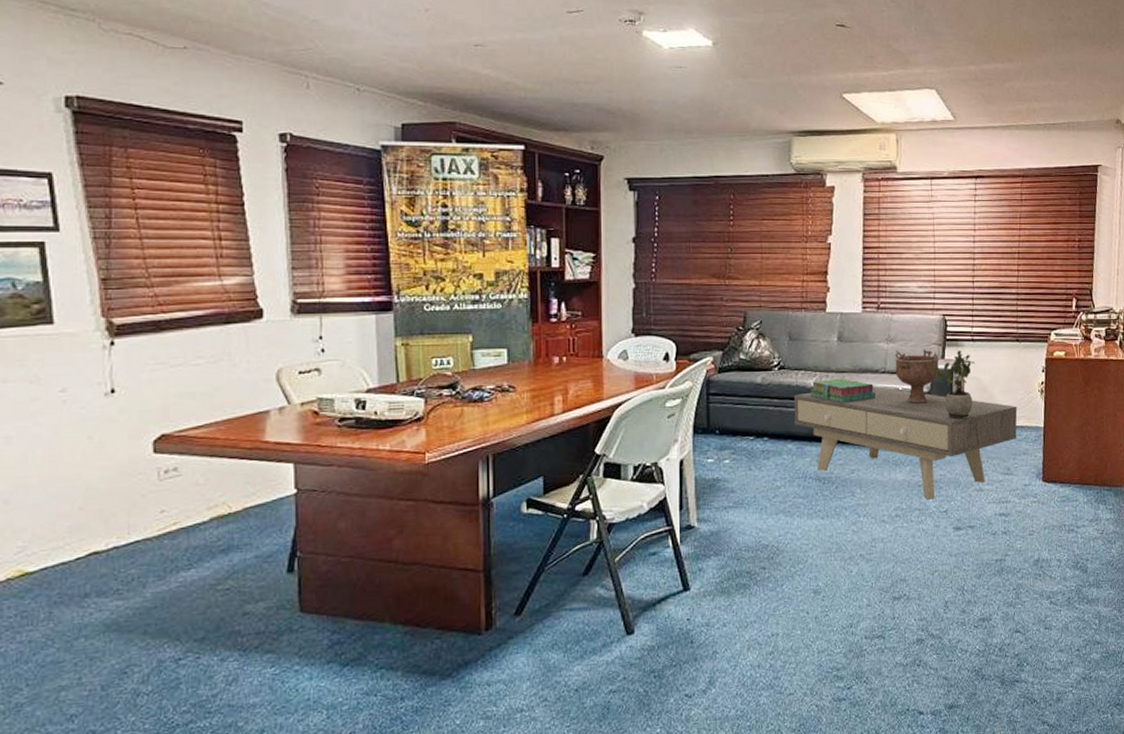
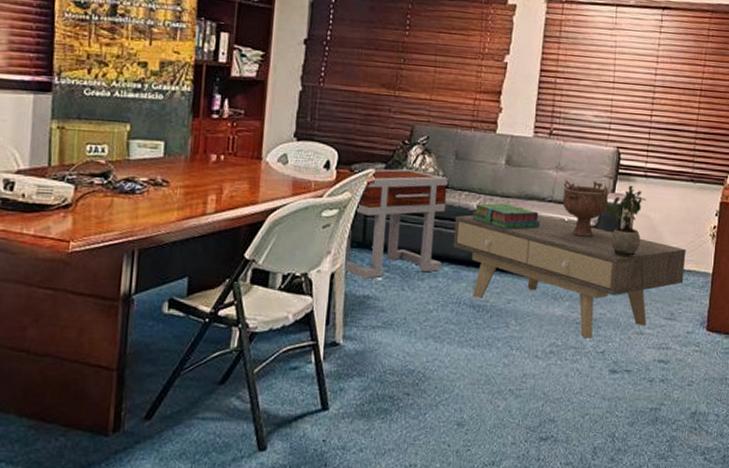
side table: none [691,353,785,462] -> present [343,168,448,279]

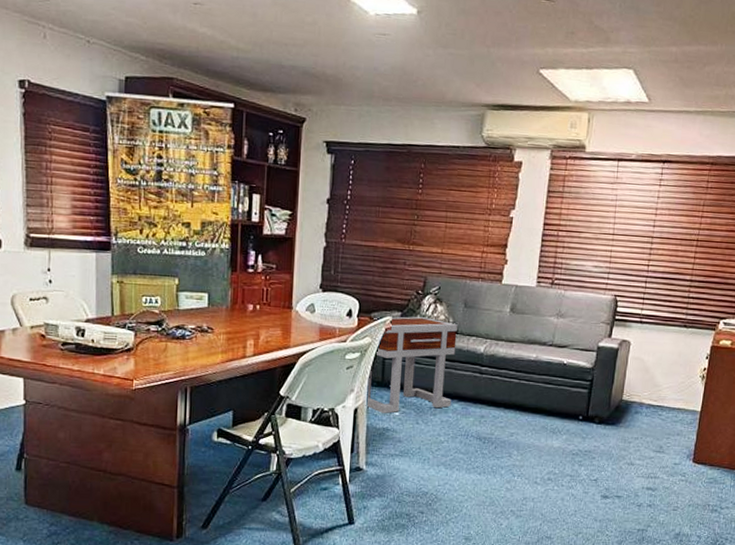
coffee table: present [453,214,686,338] -> none [462,357,677,468]
stack of books: present [472,203,540,230] -> none [479,347,541,371]
decorative bowl: present [562,179,609,237] -> none [562,325,606,378]
potted plant: present [600,185,646,258] -> none [597,331,641,397]

